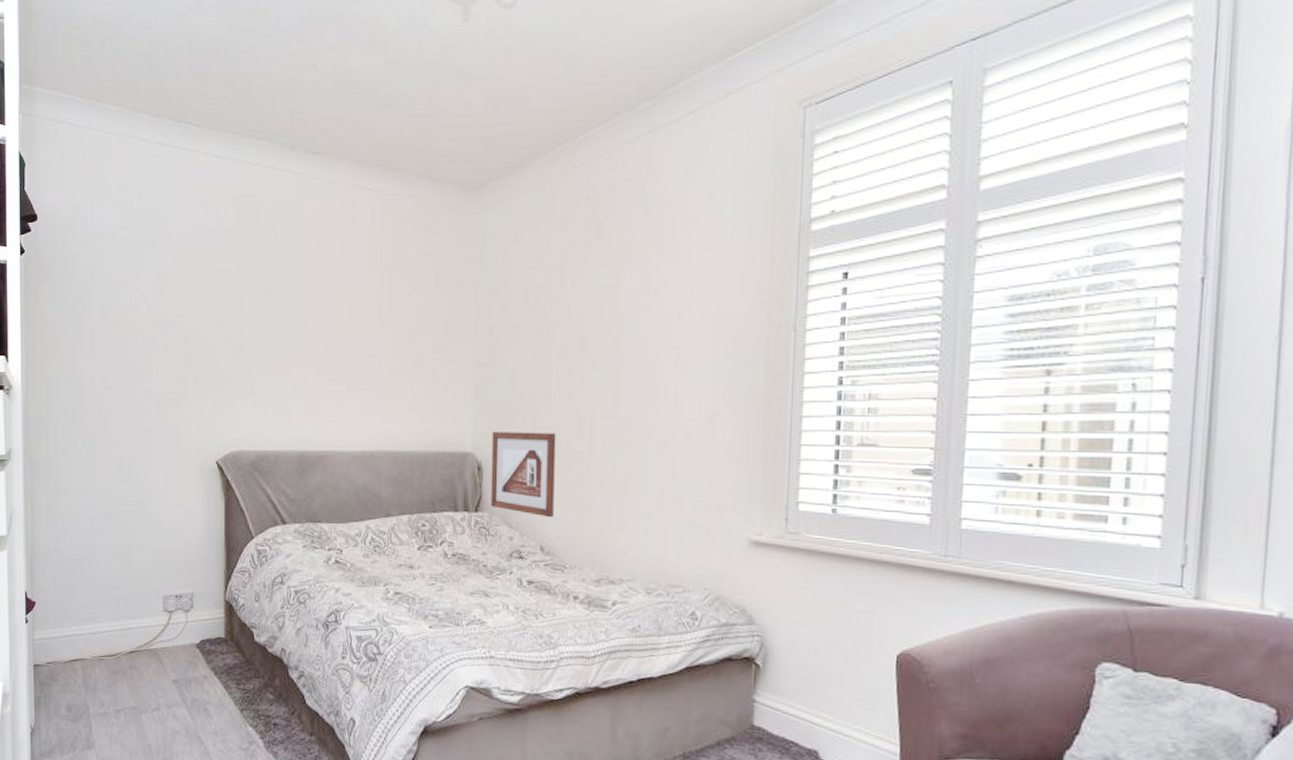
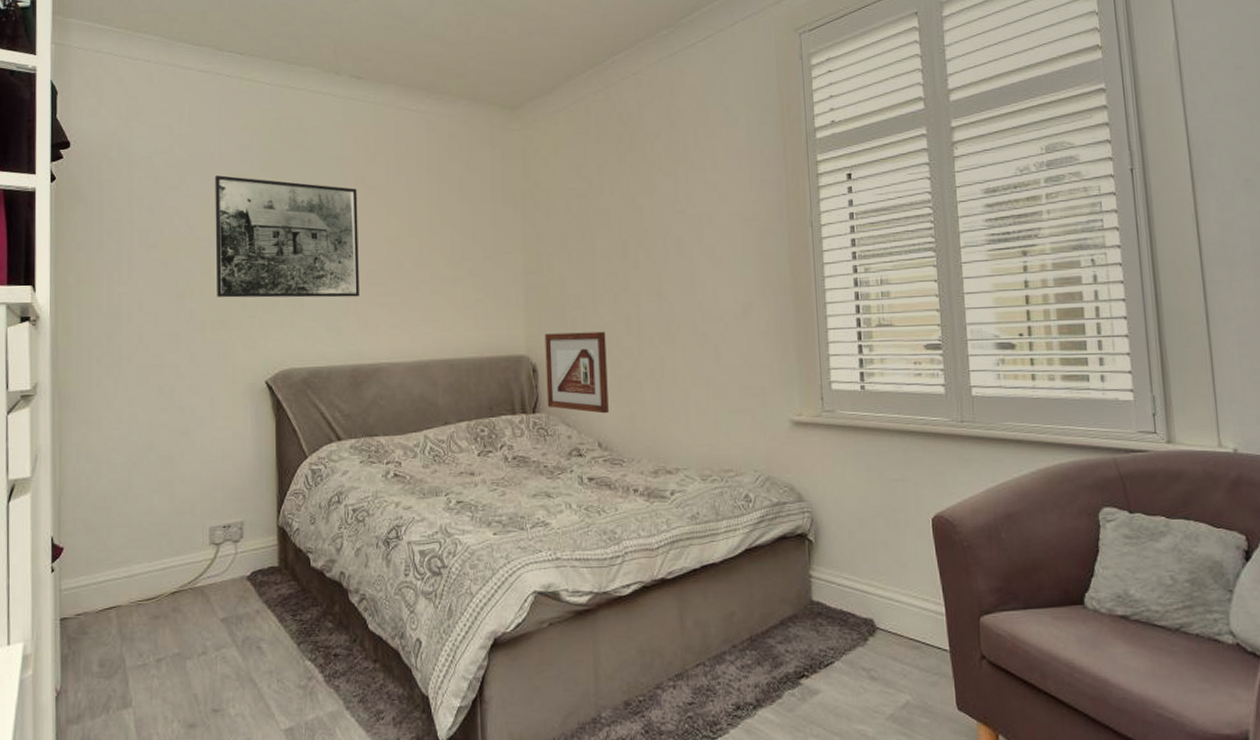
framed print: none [171,253,309,383] -> present [215,175,359,298]

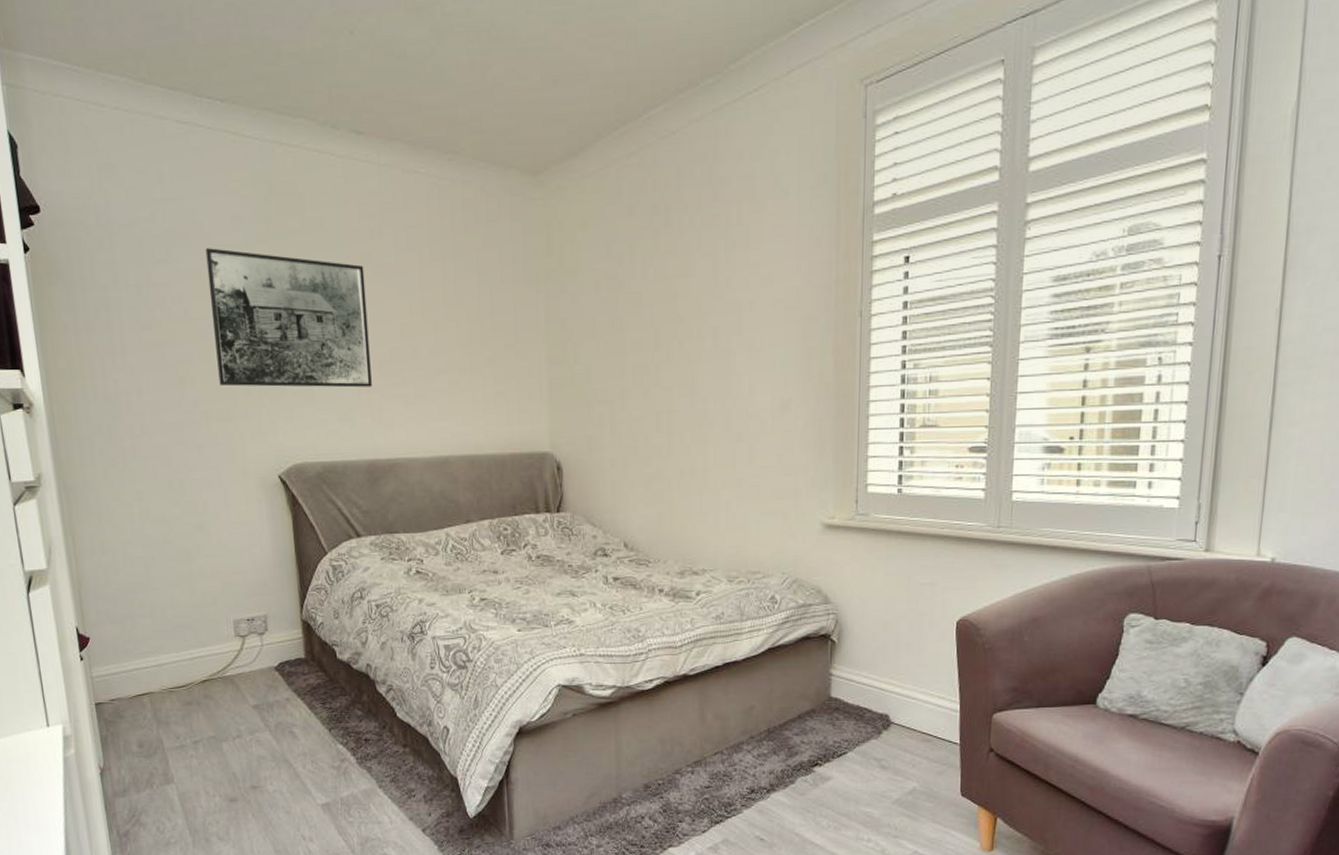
picture frame: present [545,331,609,414] -> none [570,428,636,514]

